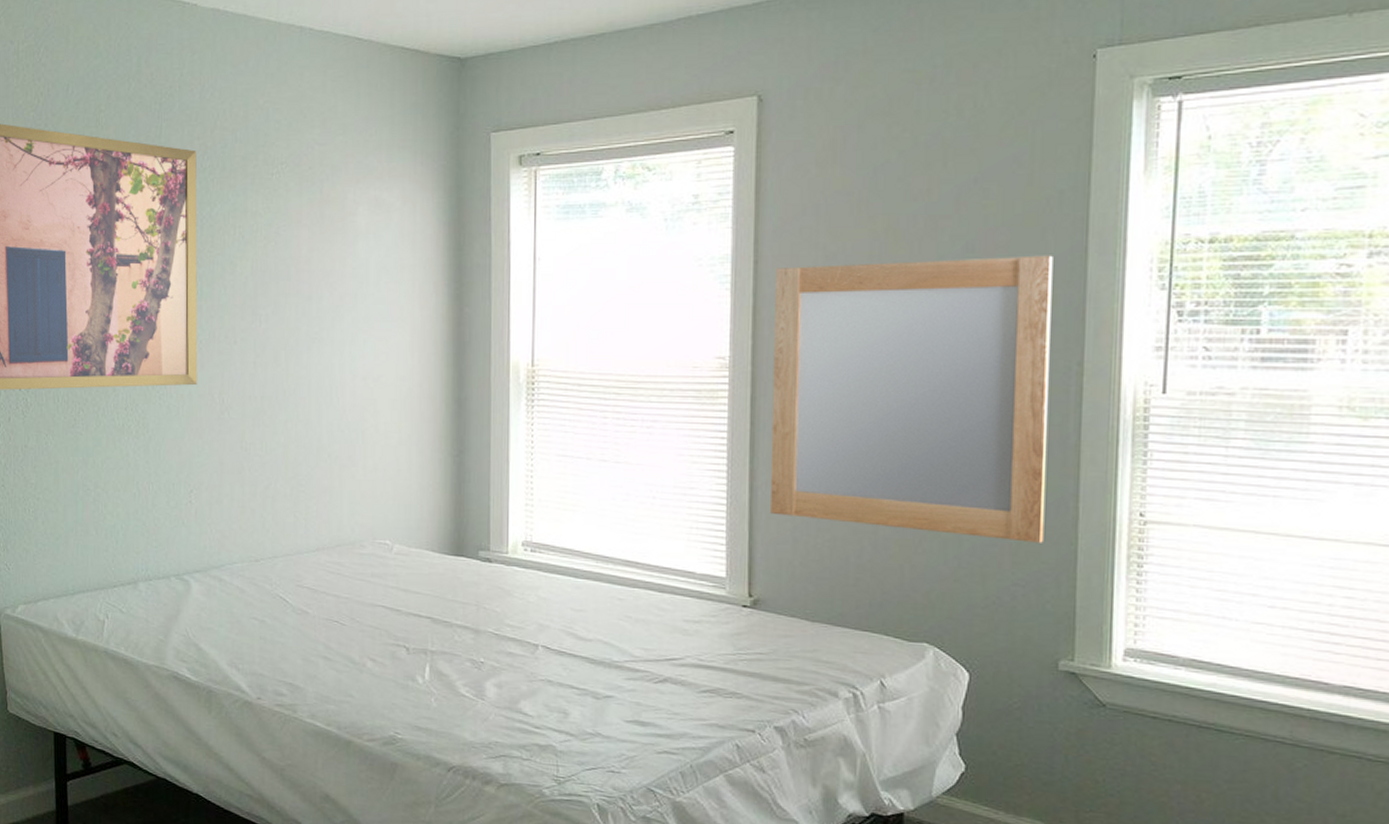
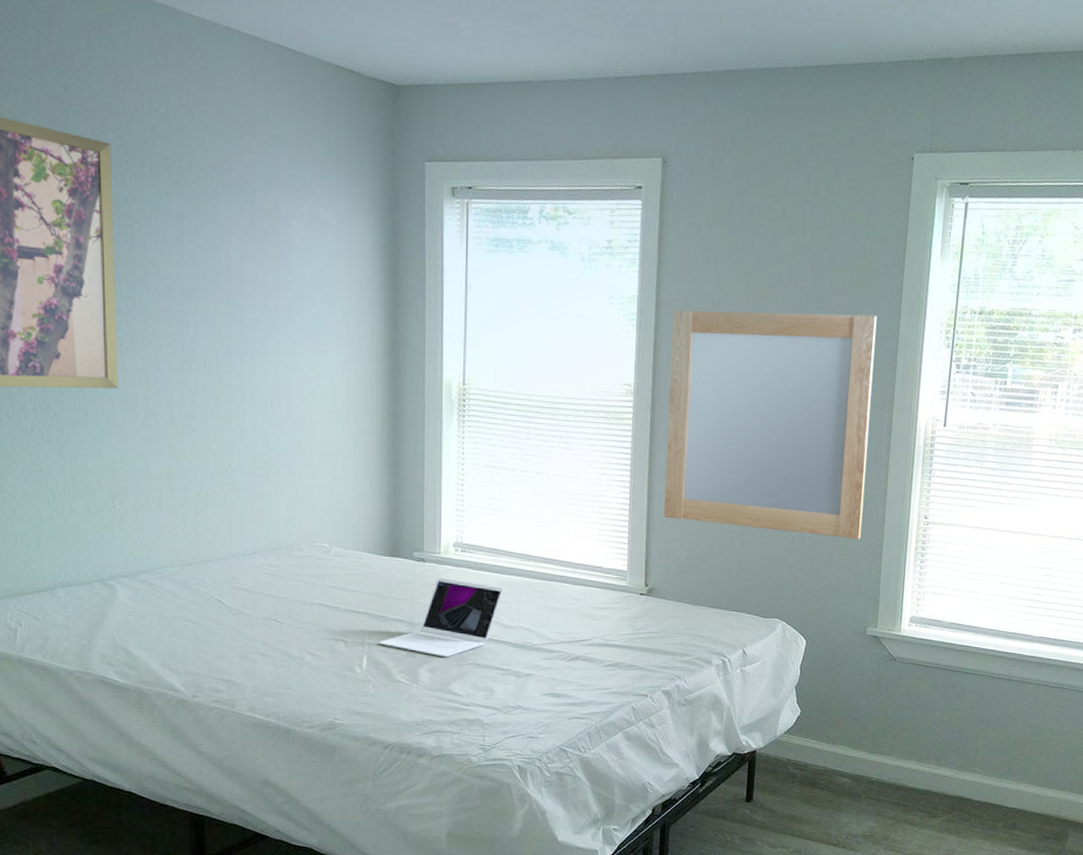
laptop: none [443,581,578,671] -> present [380,578,503,658]

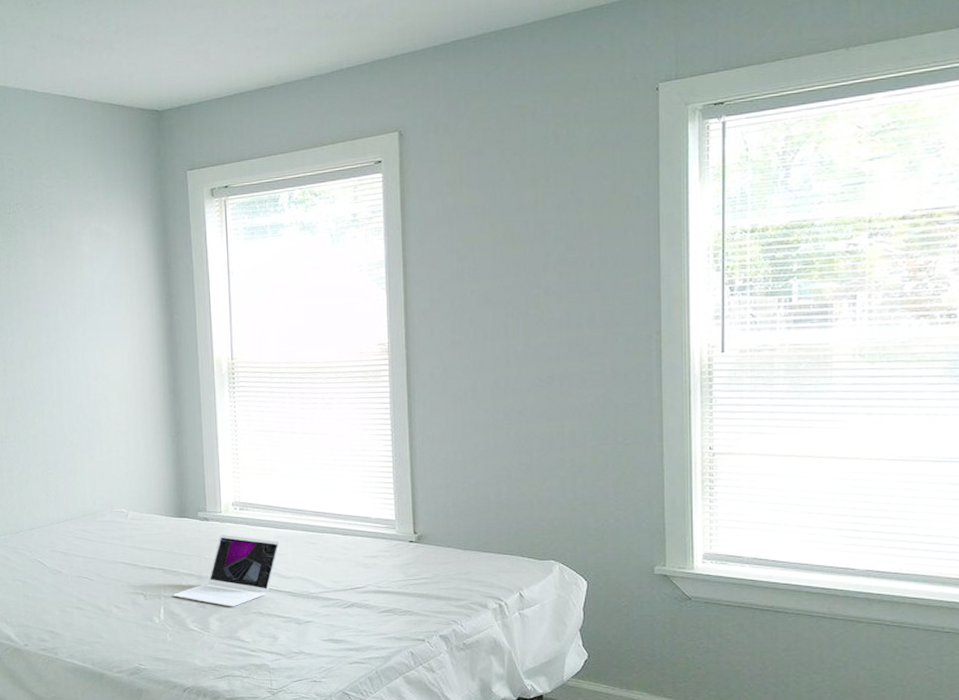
home mirror: present [664,310,877,539] -> none [421,248,638,476]

